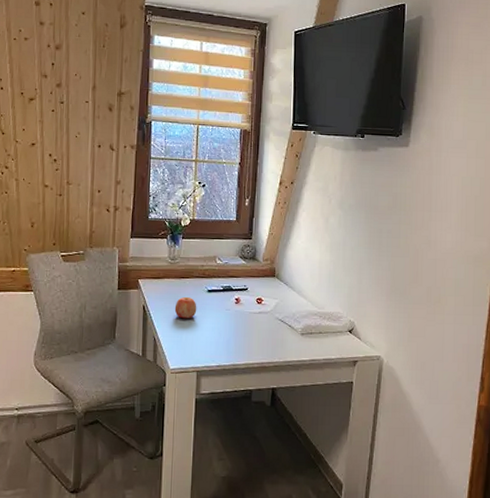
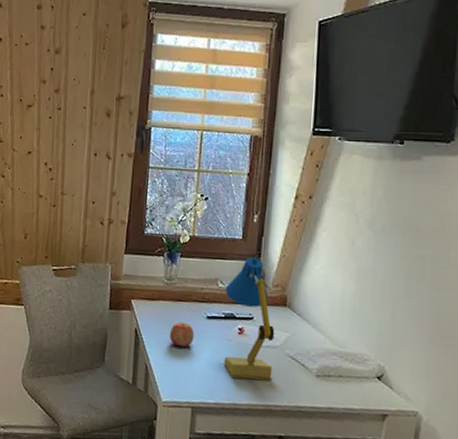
desk lamp: none [222,236,266,342] -> present [224,257,275,381]

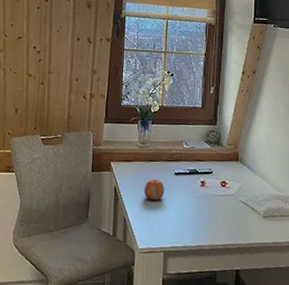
desk lamp: present [224,257,275,381] -> none [189,122,230,224]

